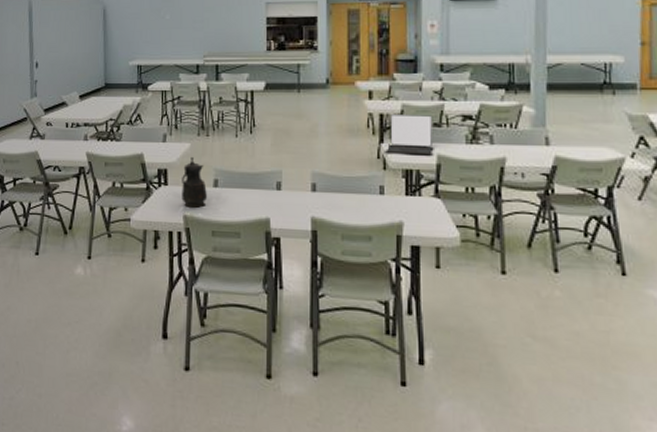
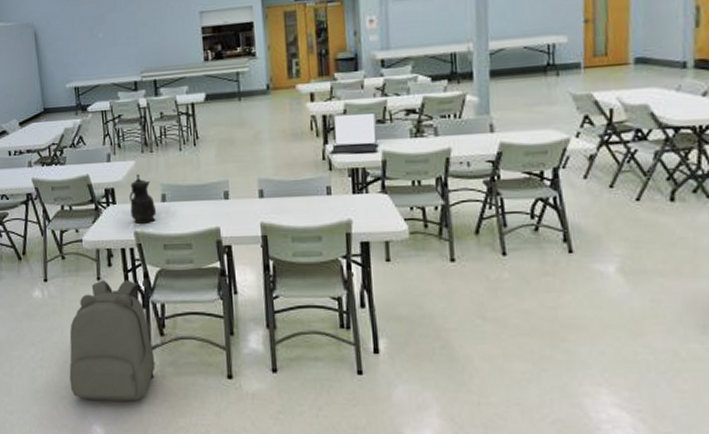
backpack: none [103,262,193,395] -> present [69,279,155,402]

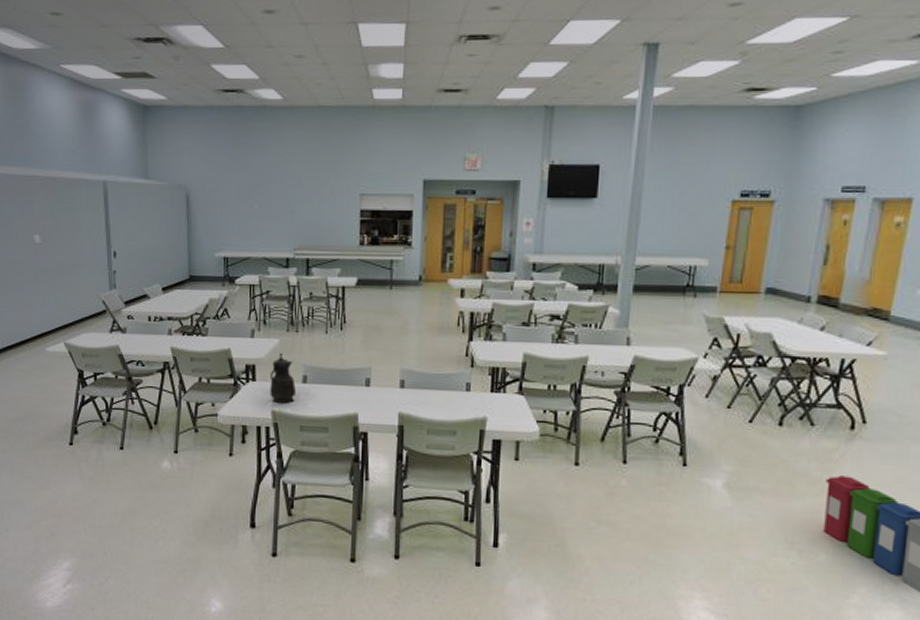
backpack: present [69,279,155,402] -> none [192,456,280,579]
laptop: present [329,112,379,155] -> none [472,313,522,354]

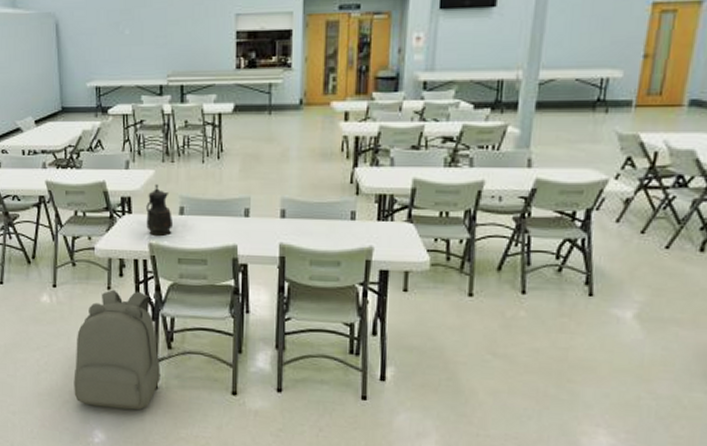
backpack: none [192,456,280,579] -> present [74,289,160,411]

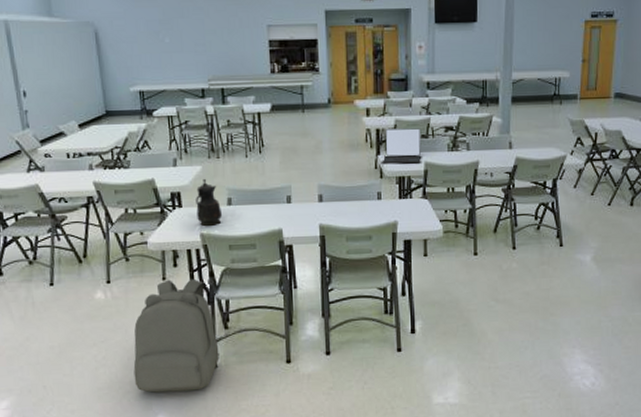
laptop: none [357,137,412,180] -> present [380,128,422,165]

